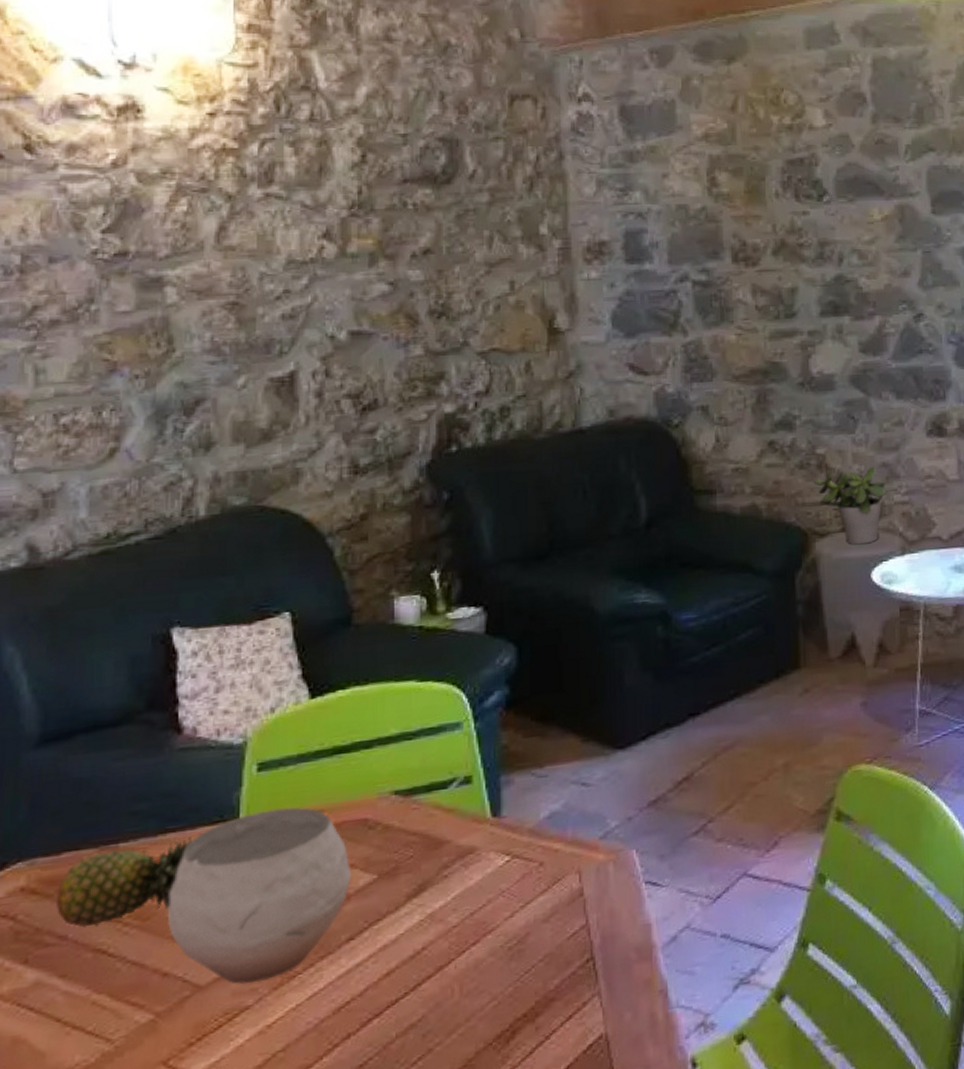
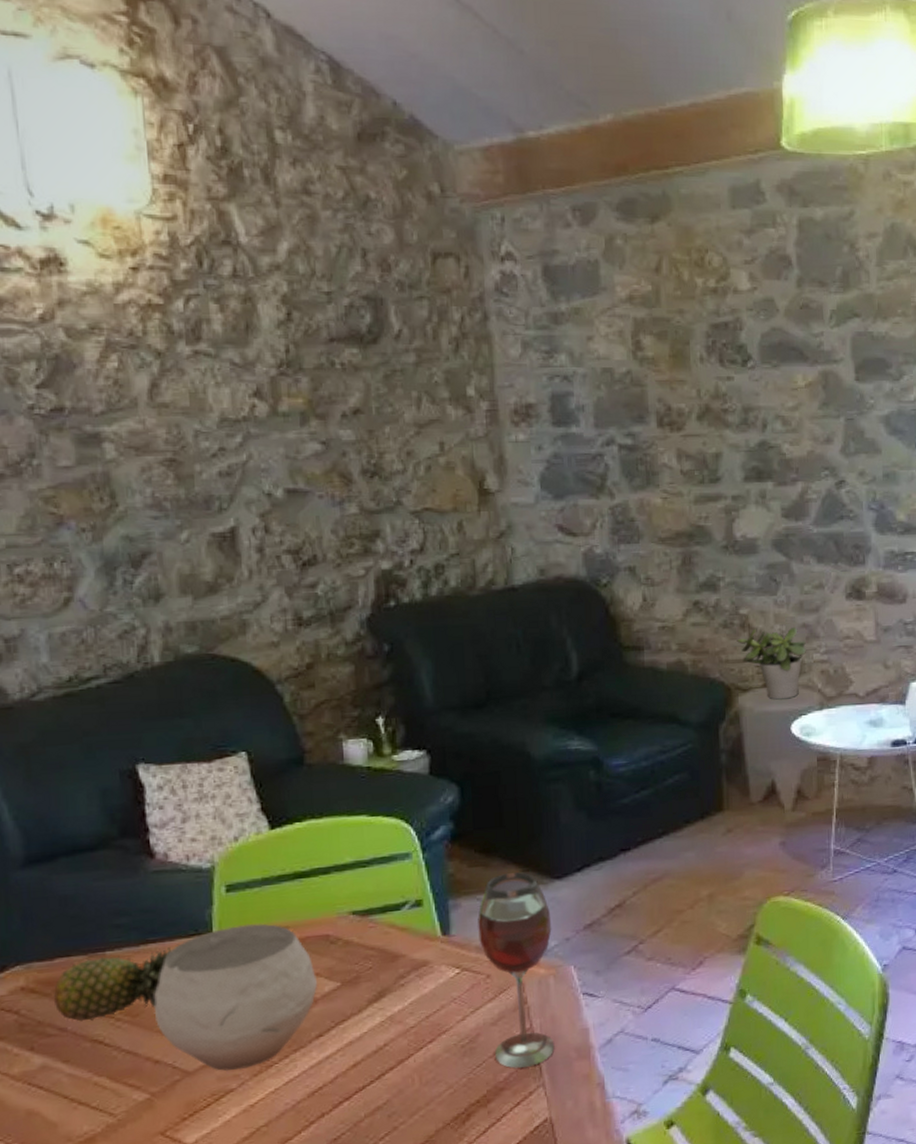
wineglass: none [532,742,613,974] -> present [478,872,555,1068]

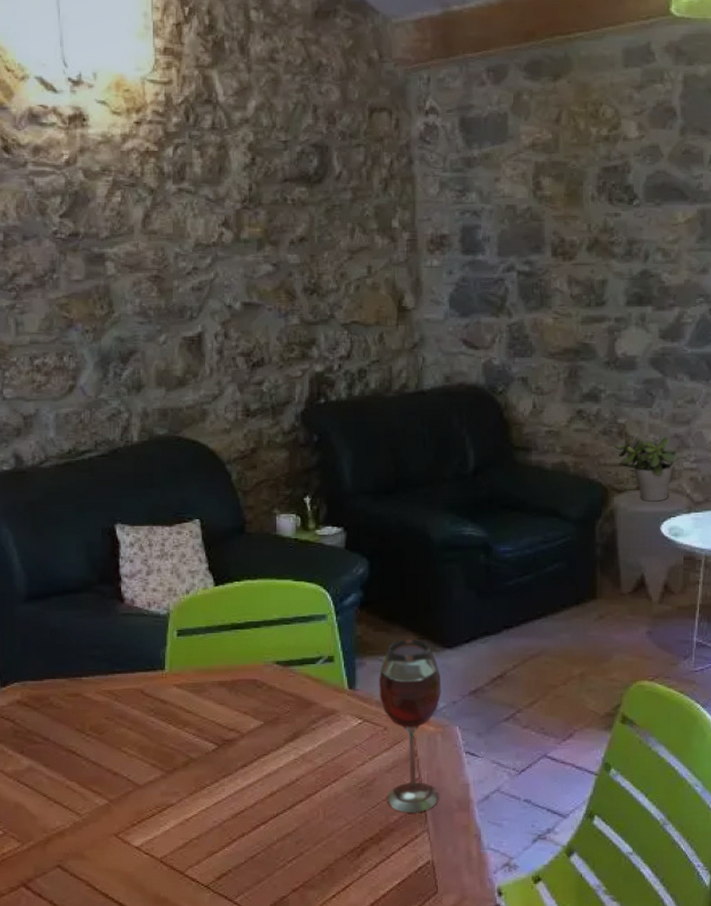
fruit: present [54,947,171,1022] -> none [41,678,132,734]
bowl: present [154,923,318,1071] -> none [116,664,246,788]

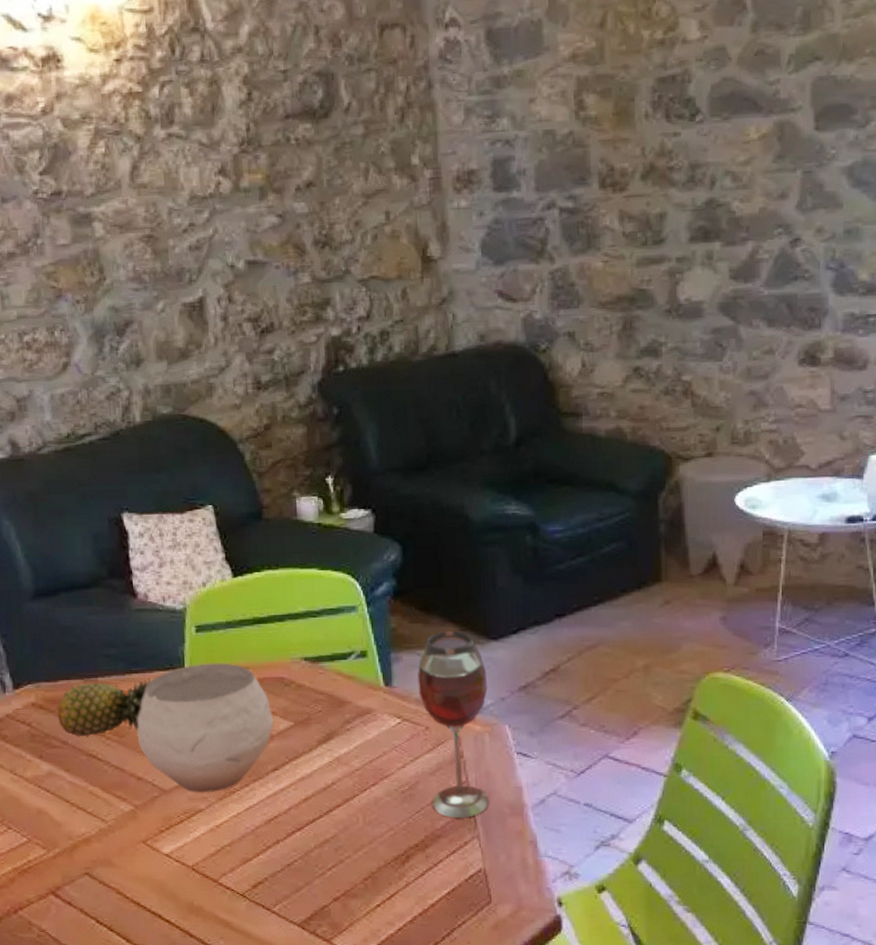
fruit: none [41,678,132,734] -> present [57,678,150,737]
bowl: none [116,664,246,788] -> present [137,662,274,793]
potted plant: present [614,436,677,502] -> none [678,395,753,470]

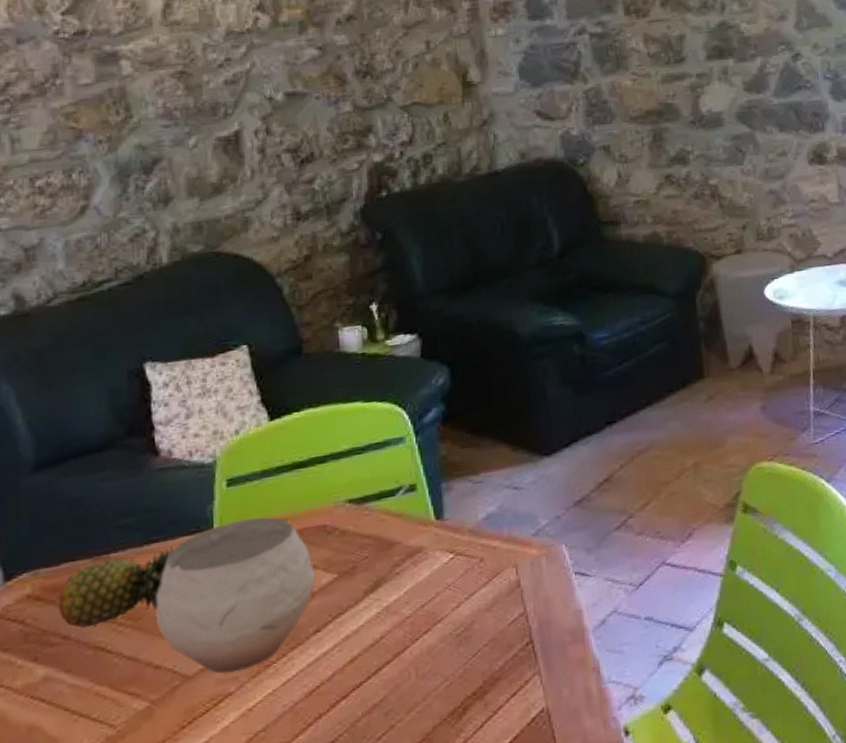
wineglass: present [418,630,489,818] -> none [470,450,549,656]

